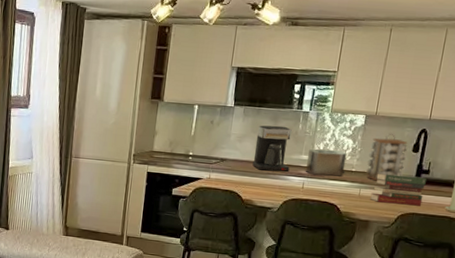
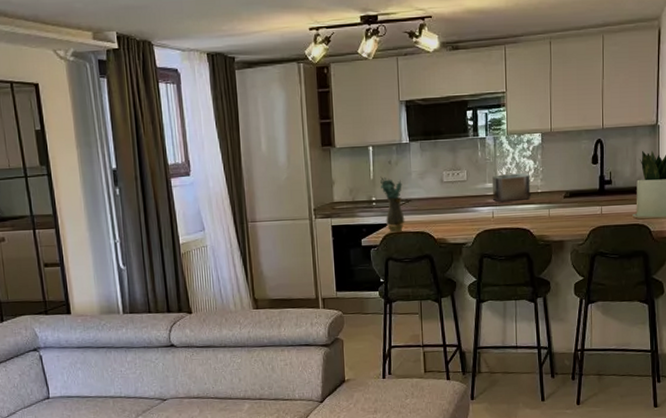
vase: none [198,134,220,187] -> present [380,176,405,232]
coffee maker: present [252,125,292,173] -> none [437,156,477,207]
spice rack: present [366,133,408,181] -> none [551,148,587,199]
books: present [370,172,427,206] -> none [560,187,610,220]

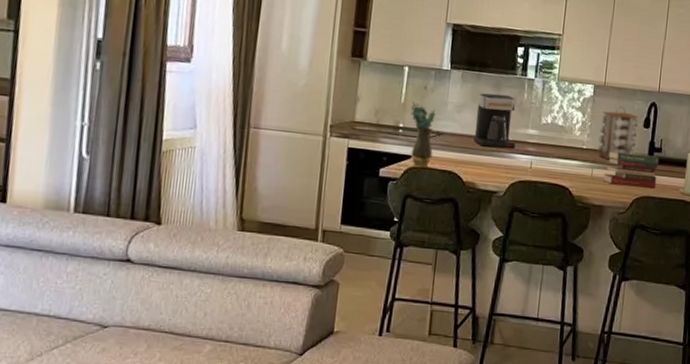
coffee maker: none [437,156,477,207] -> present [473,93,516,150]
toaster: present [493,173,532,204] -> none [533,122,577,156]
spice rack: none [551,148,587,199] -> present [597,105,638,160]
books: none [560,187,610,220] -> present [603,150,659,189]

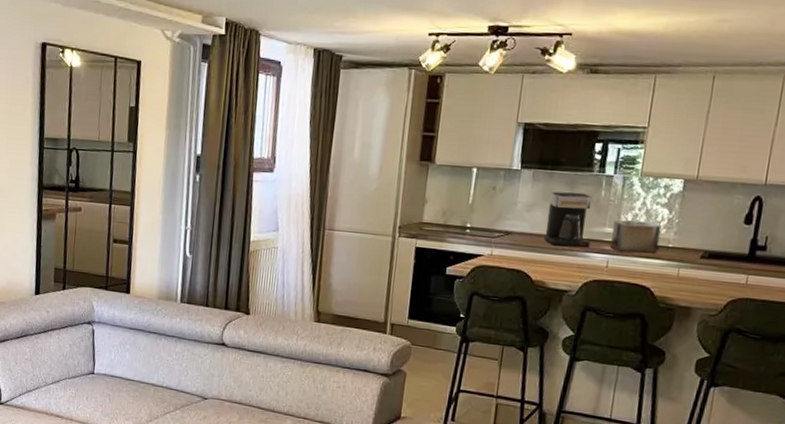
vase: present [410,101,436,167] -> none [478,202,504,265]
toaster: none [533,122,577,156] -> present [611,220,662,255]
spice rack: present [597,105,638,160] -> none [686,201,738,259]
books: present [603,150,659,189] -> none [692,248,763,290]

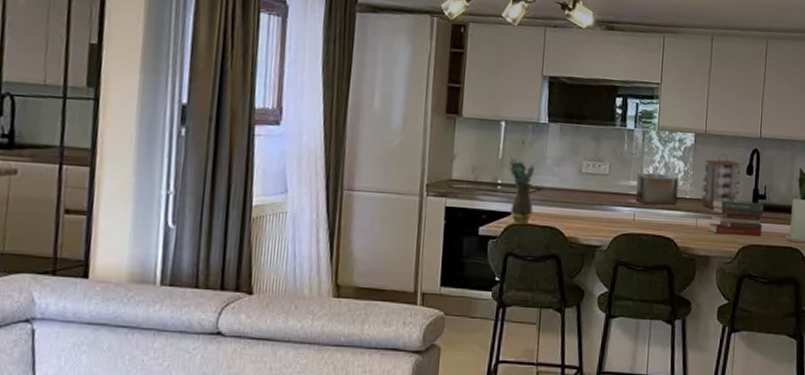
vase: none [478,202,504,265] -> present [509,156,535,223]
coffee maker: present [544,191,593,248] -> none [574,145,618,202]
spice rack: none [686,201,738,259] -> present [701,153,741,209]
books: none [692,248,763,290] -> present [708,198,764,237]

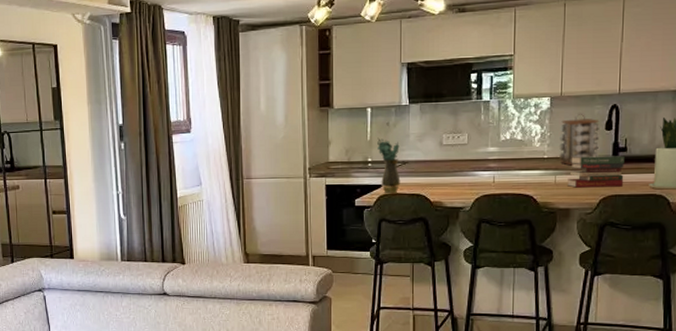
toaster: present [636,173,679,206] -> none [495,138,537,168]

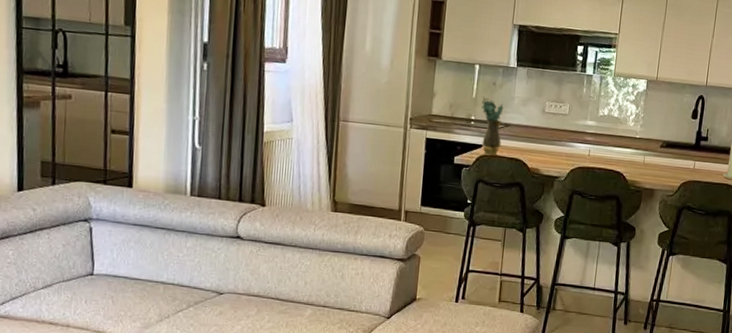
spice rack: present [559,113,599,166] -> none [649,99,687,148]
books: present [567,155,625,188] -> none [654,139,705,174]

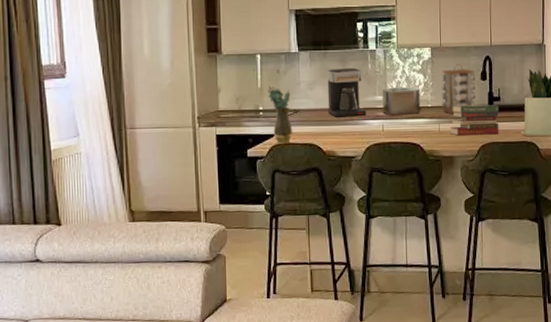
coffee maker: none [538,88,576,139] -> present [327,67,367,118]
toaster: none [592,114,631,145] -> present [383,87,422,117]
spice rack: none [649,99,687,148] -> present [441,63,476,114]
books: none [654,139,705,174] -> present [450,104,499,136]

